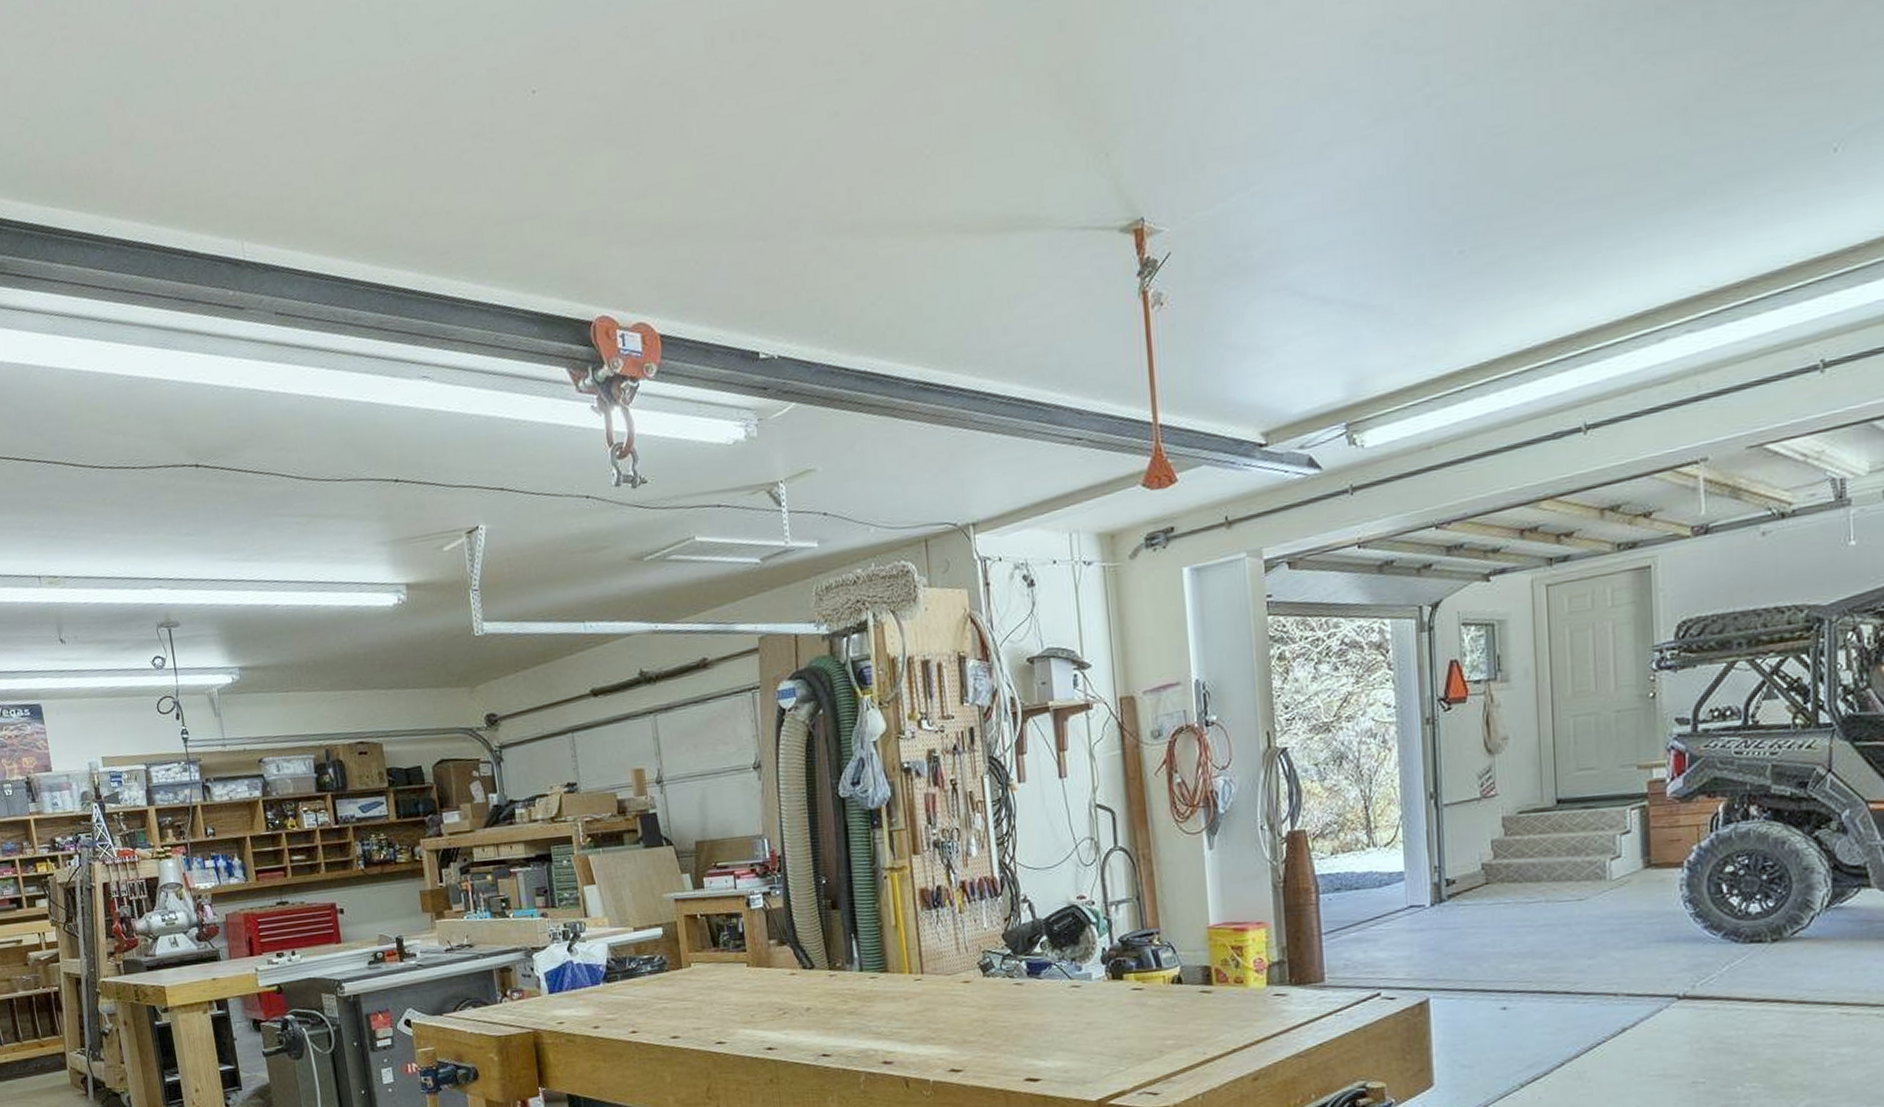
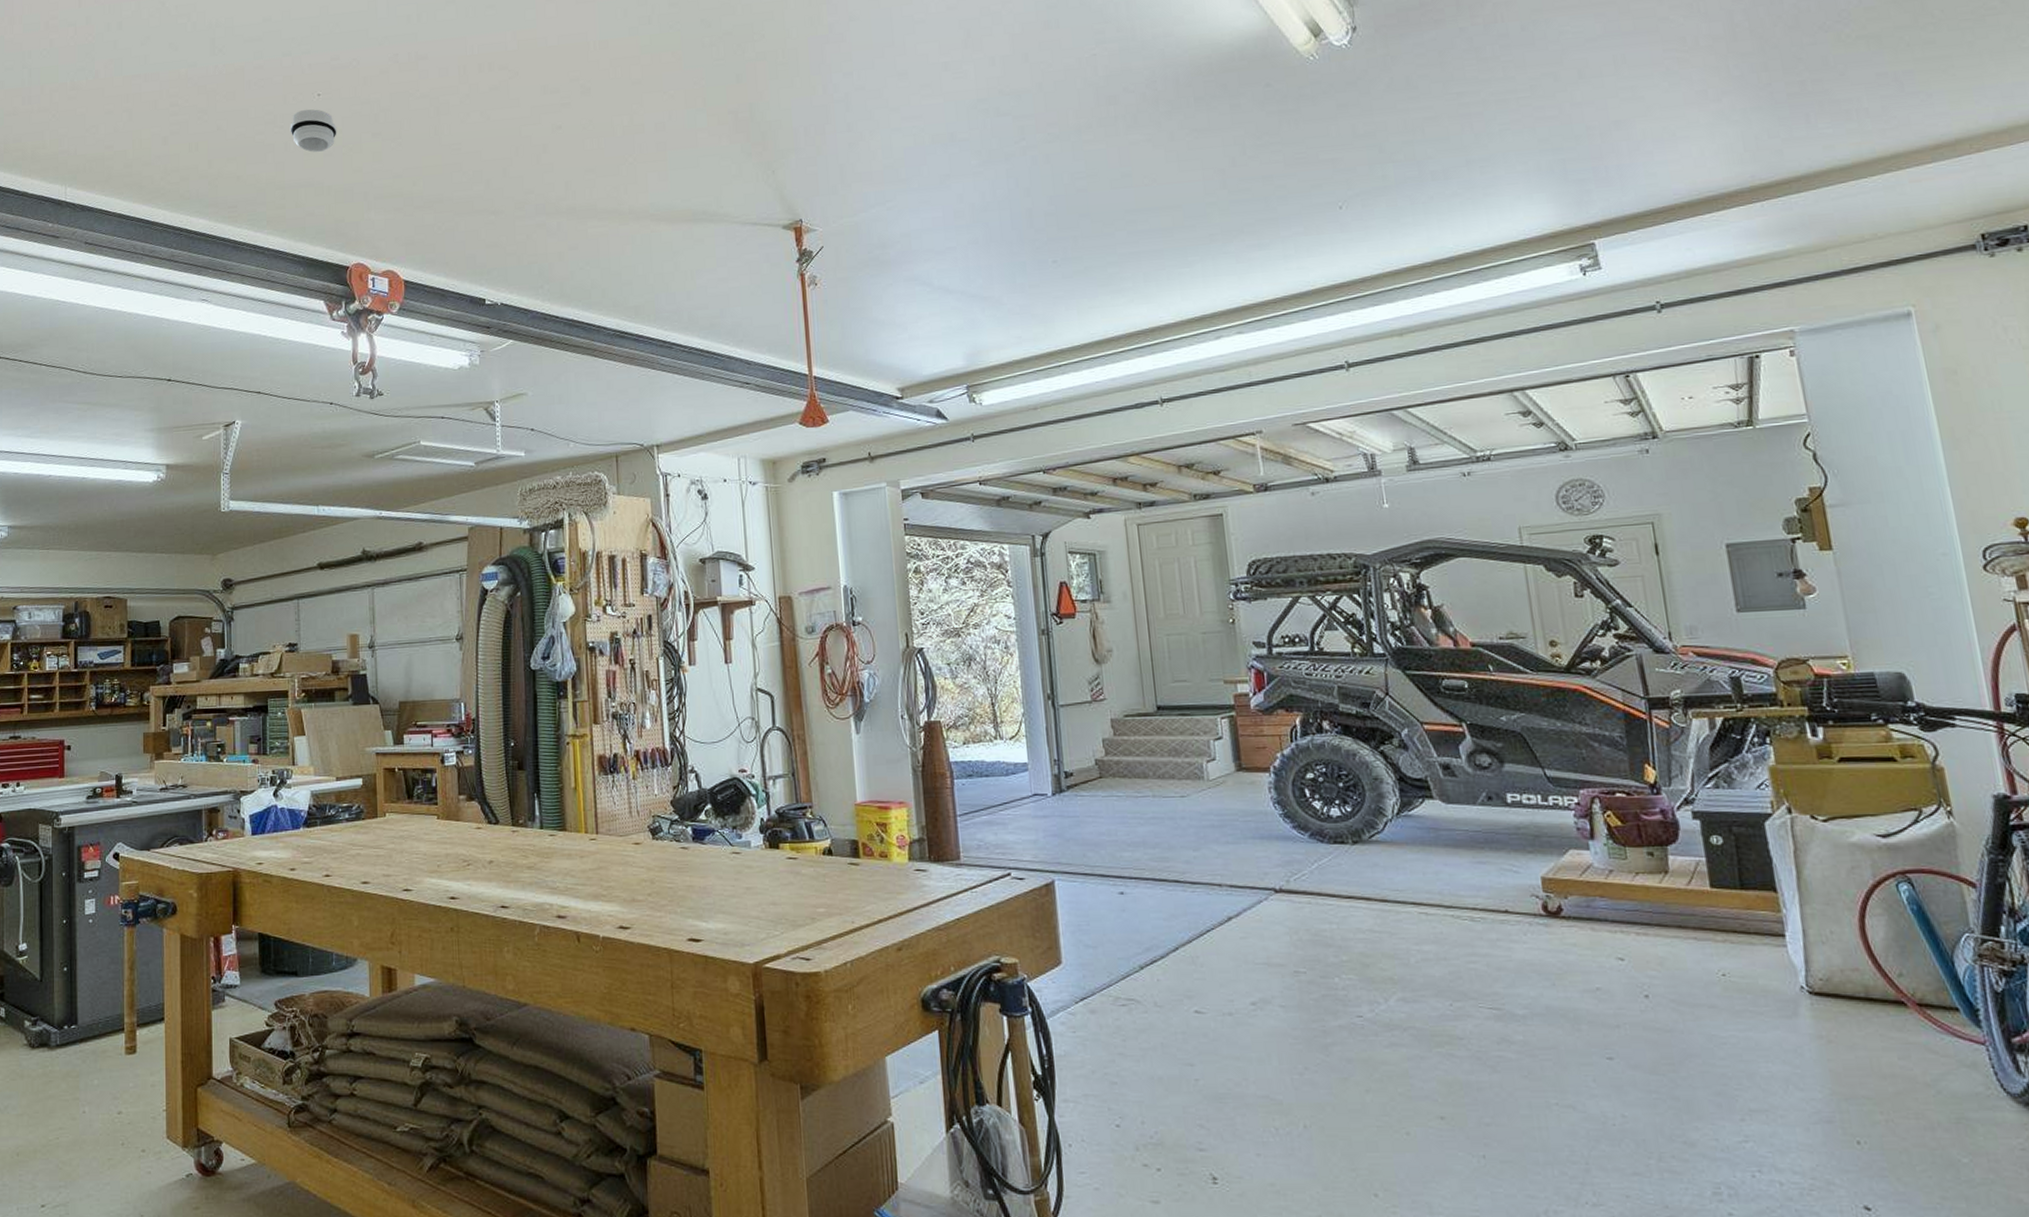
smoke detector: none [502,111,561,172] -> present [290,109,337,152]

